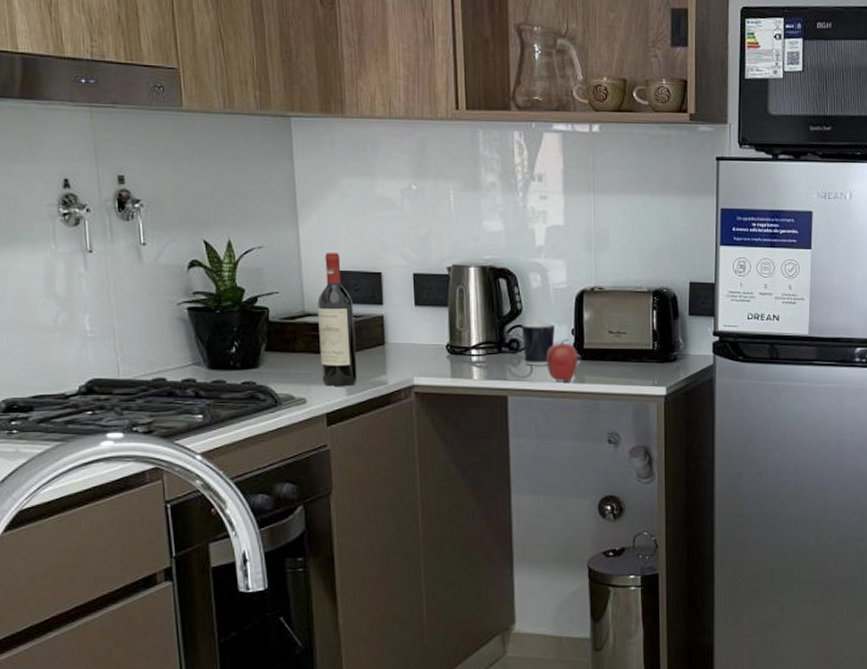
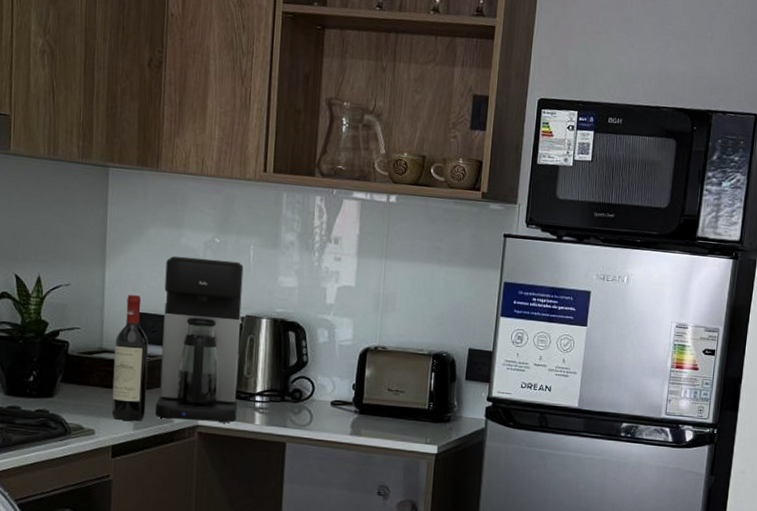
coffee maker: none [362,207,454,381] -> present [154,256,244,423]
mug: present [521,323,555,366] -> none [304,375,337,417]
fruit: present [546,339,579,382] -> none [326,393,357,434]

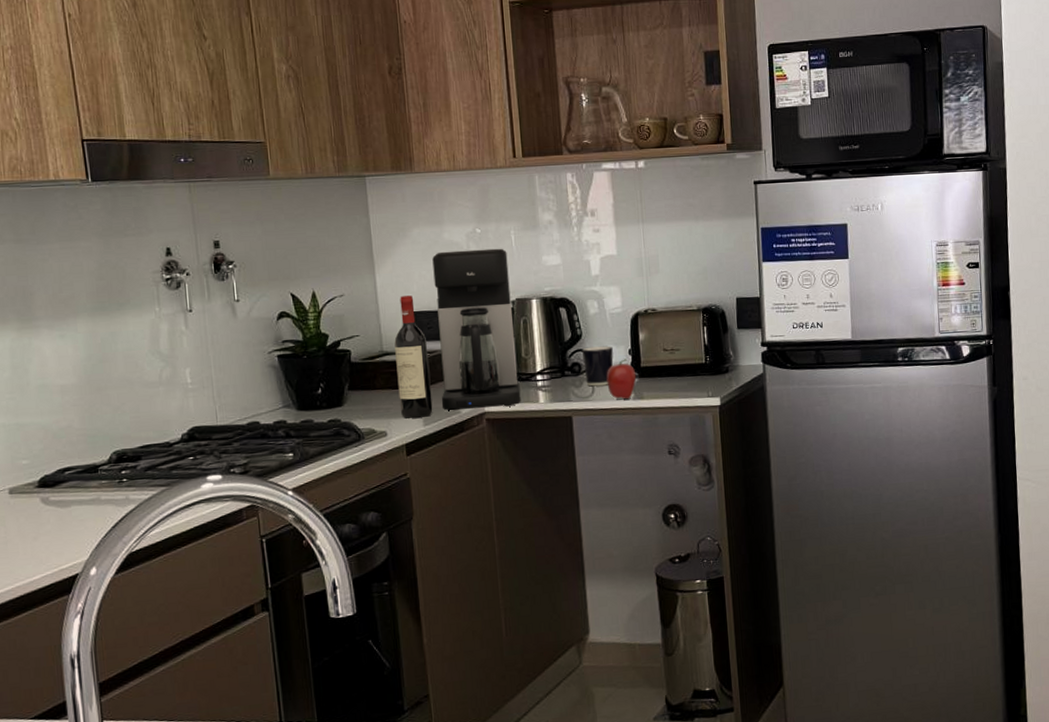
mug: none [304,375,337,417] -> present [581,345,614,387]
fruit: none [326,393,357,434] -> present [606,359,637,400]

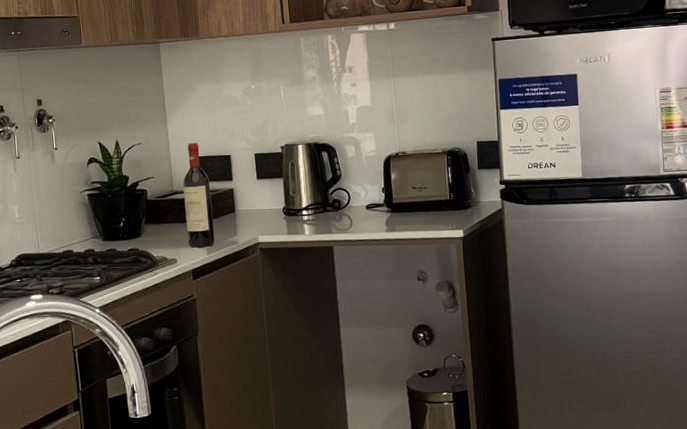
coffee maker: present [432,248,521,411] -> none [214,101,289,242]
mug: present [581,345,614,387] -> none [341,184,369,221]
fruit: present [606,359,637,400] -> none [362,196,389,232]

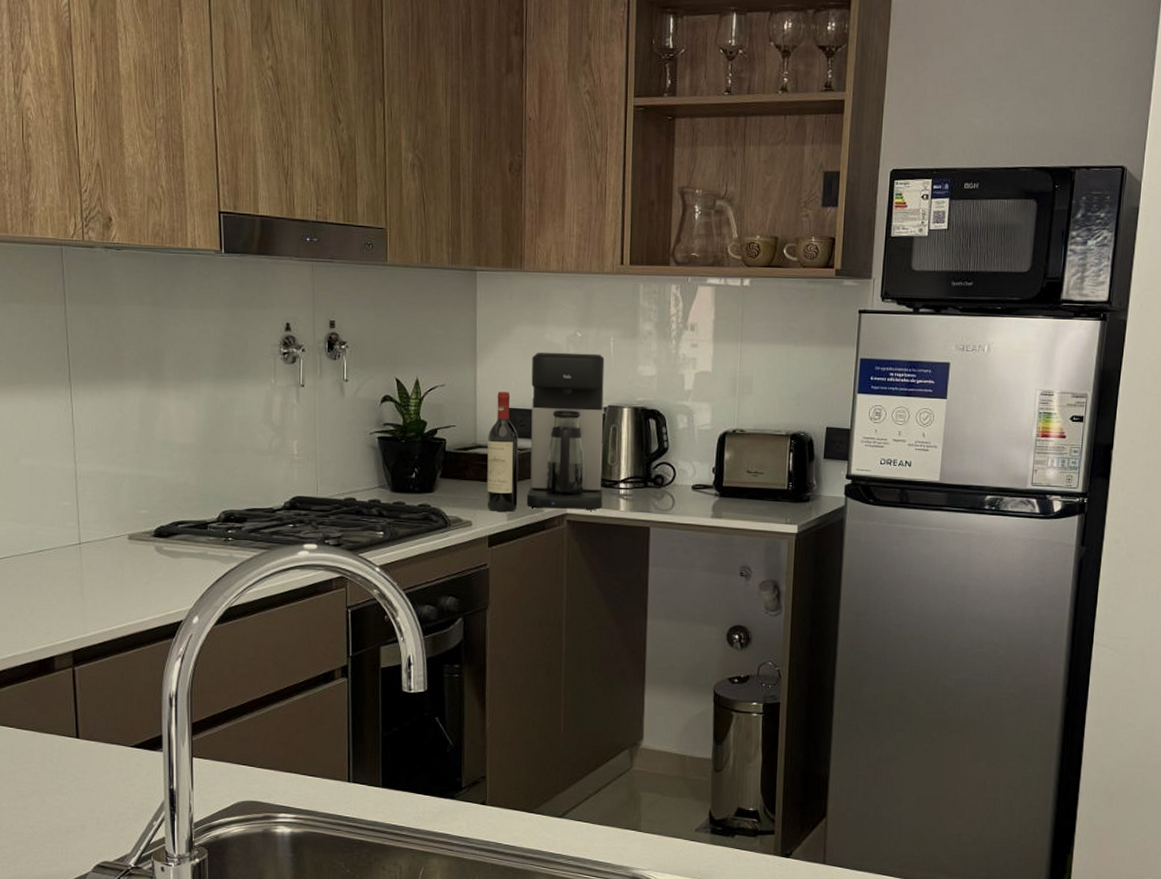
coffee maker: none [214,101,289,242] -> present [526,352,605,511]

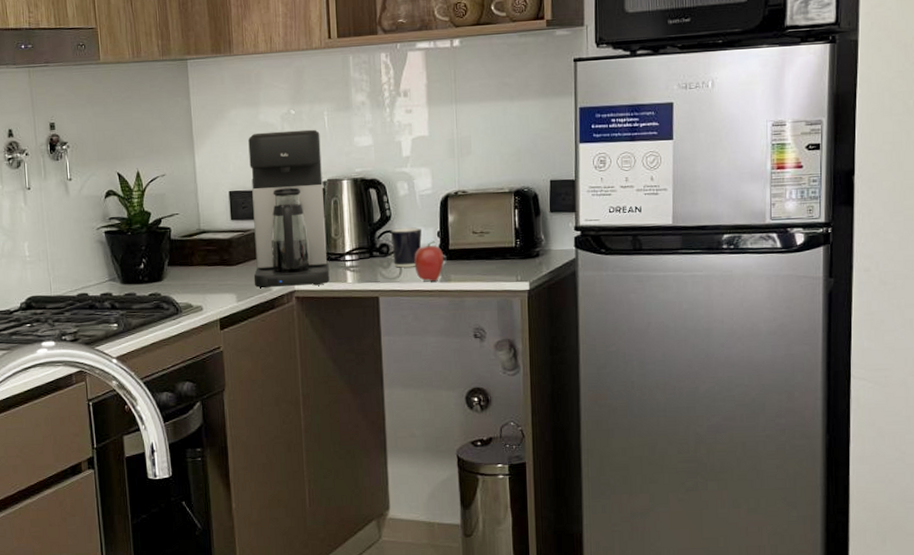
wine bottle: present [486,392,519,512] -> none [211,176,246,294]
mug: none [666,461,697,501] -> present [390,227,422,268]
fruit: none [687,476,717,517] -> present [414,241,444,282]

